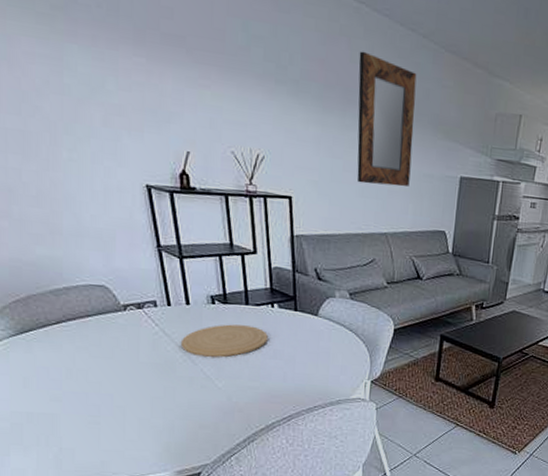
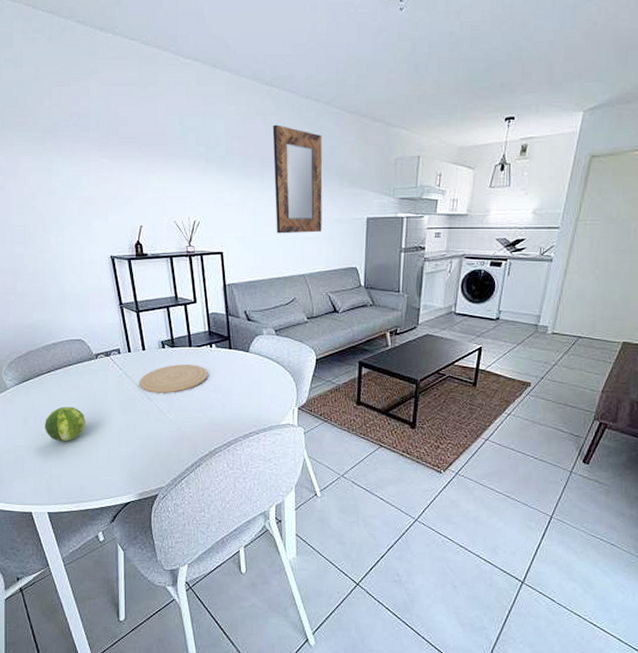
fruit: none [53,366,109,409] -> present [45,406,86,442]

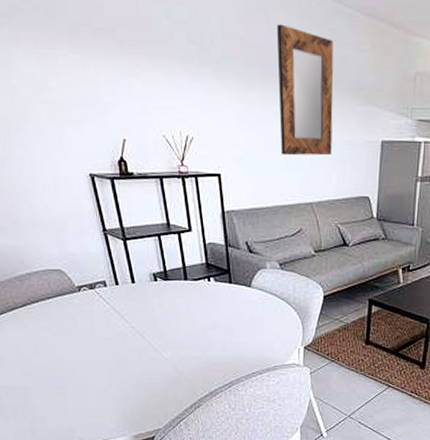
fruit: present [45,406,86,442] -> none [23,343,71,382]
plate: present [140,364,208,393] -> none [130,299,206,331]

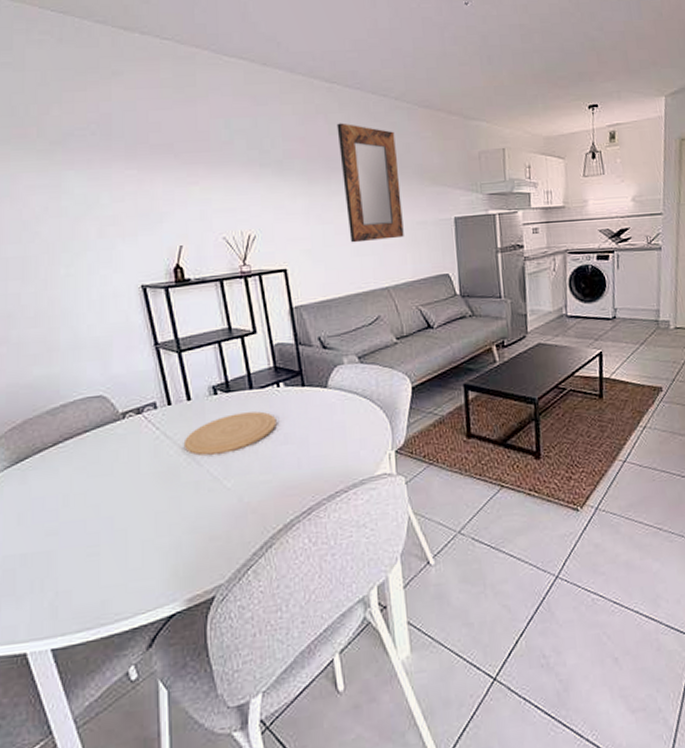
plate: none [130,299,206,331] -> present [185,411,277,456]

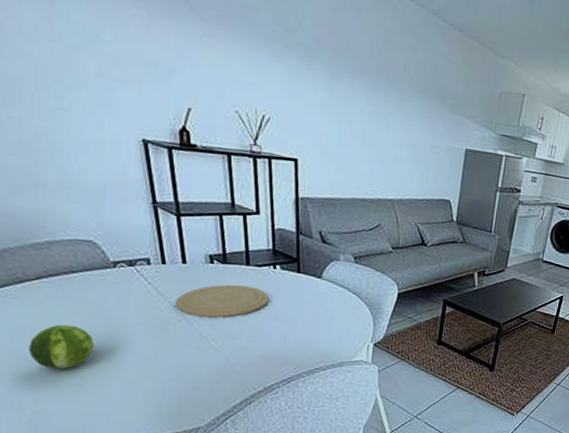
fruit: none [48,488,109,541] -> present [29,324,94,370]
home mirror: present [336,123,404,243] -> none [364,22,426,156]

